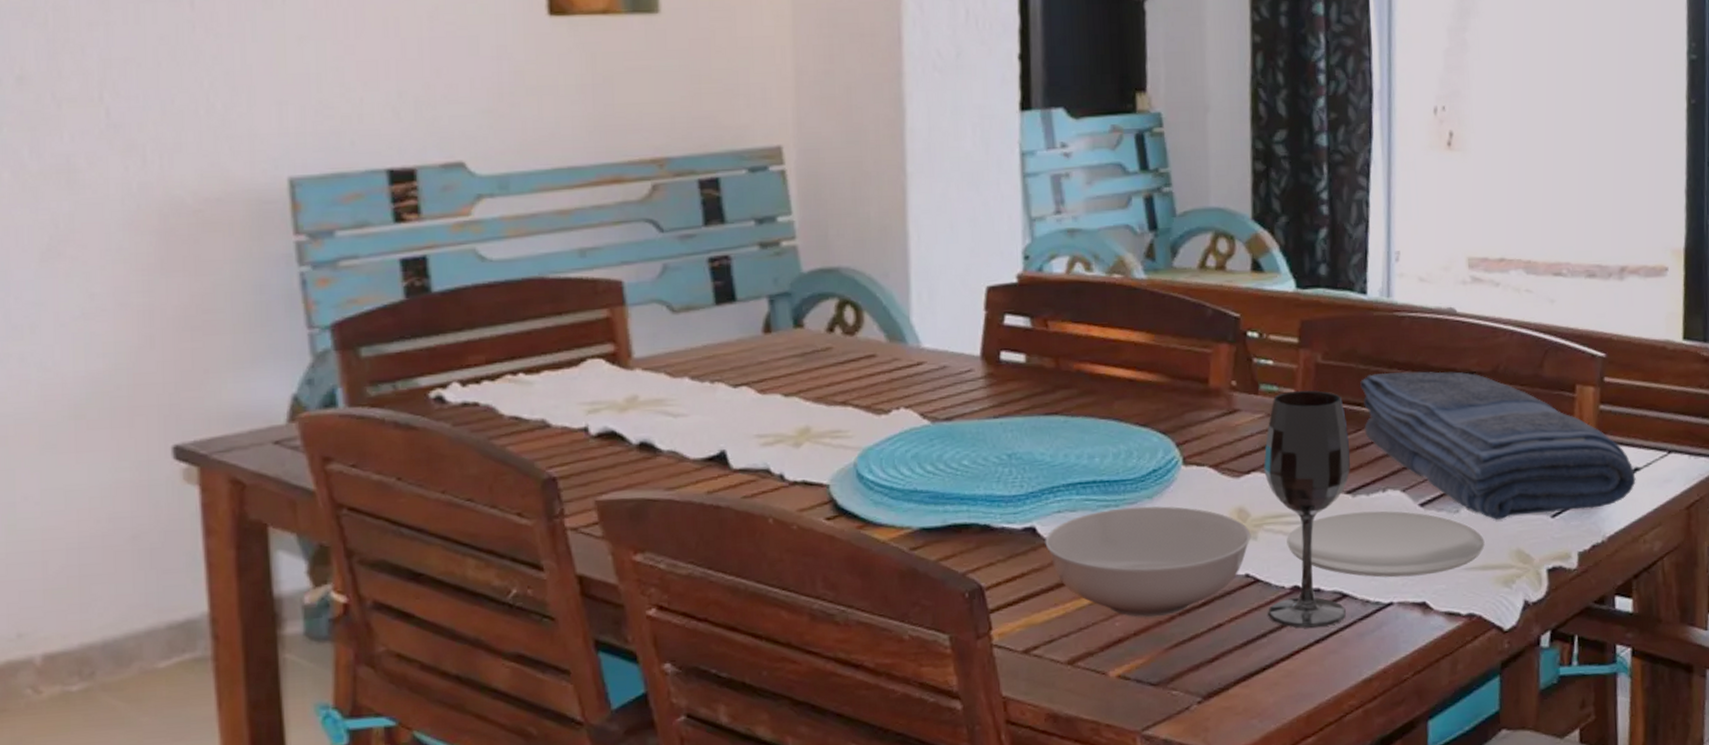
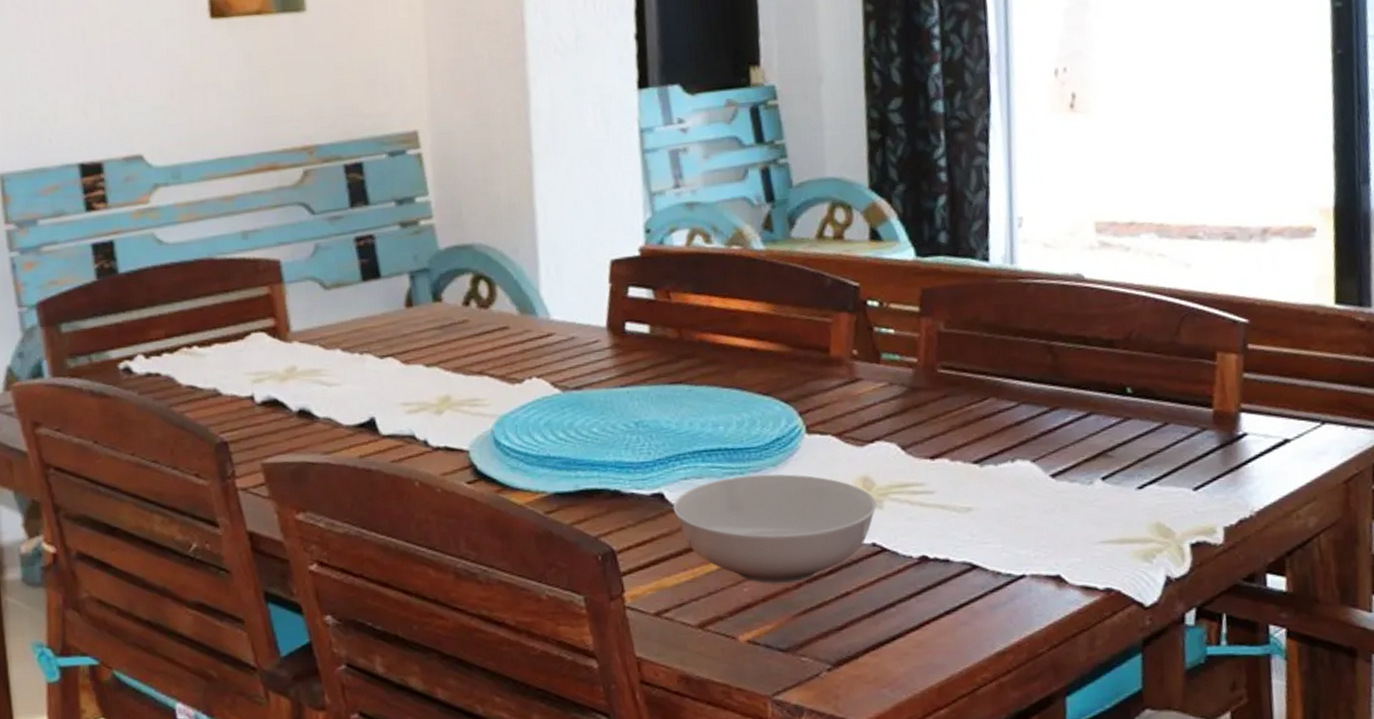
wine glass: present [1264,390,1351,629] -> none [887,358,978,599]
plate: present [1287,511,1485,578] -> none [913,481,1122,550]
towel: present [1360,371,1636,520] -> none [985,339,1286,492]

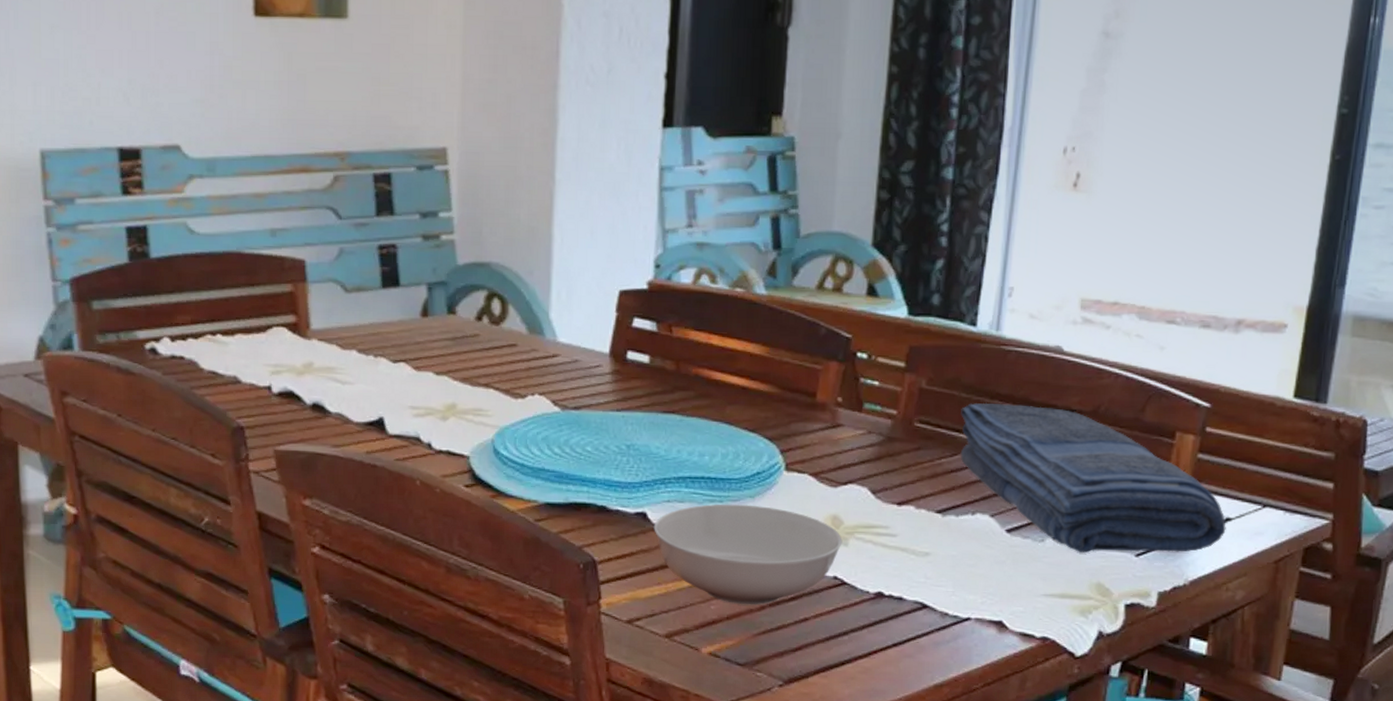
towel: none [985,339,1286,492] -> present [960,402,1226,553]

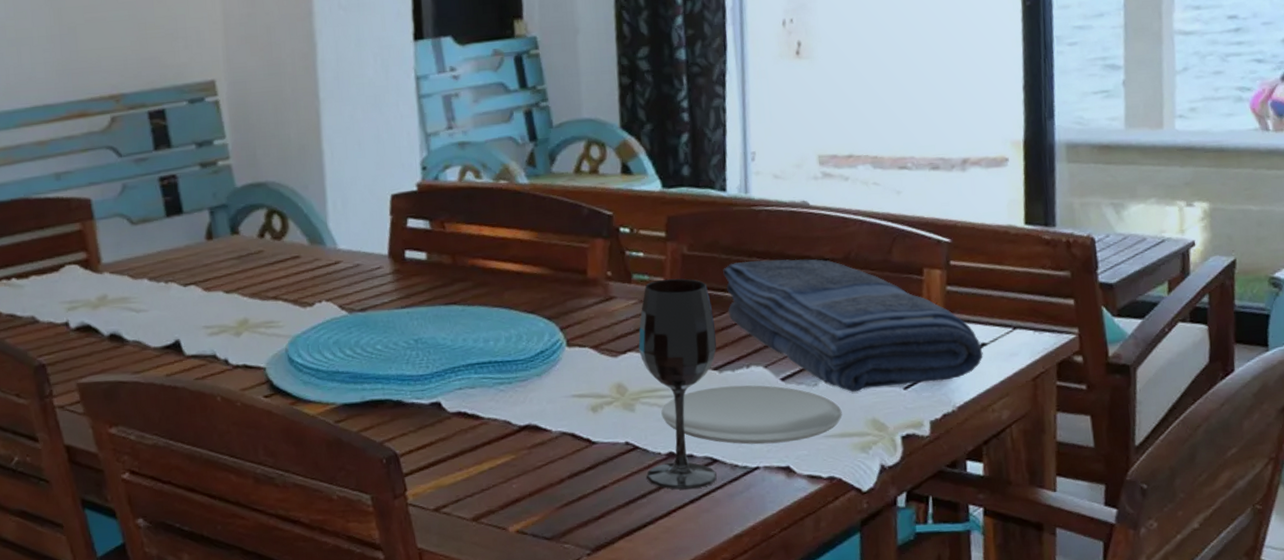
bowl: present [654,504,843,605] -> none [449,383,630,480]
wine glass: none [851,412,944,633] -> present [638,278,717,490]
plate: none [875,531,1066,597] -> present [661,385,842,445]

